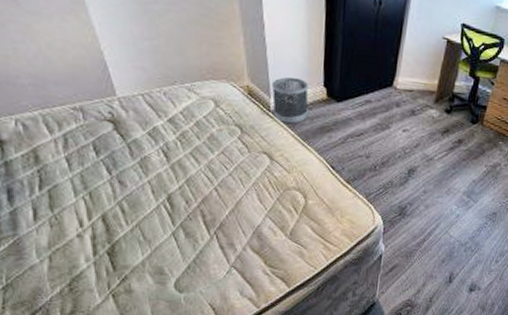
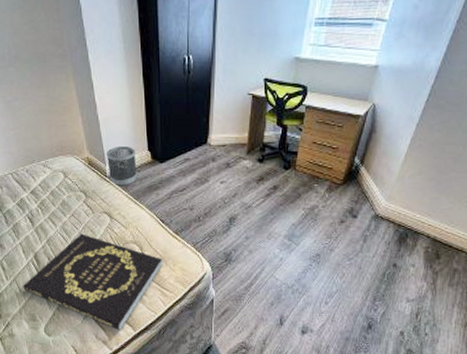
book: none [149,175,329,287] -> present [23,234,163,331]

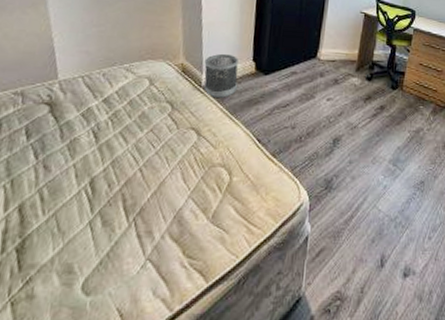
book: present [23,234,163,331] -> none [64,153,254,283]

